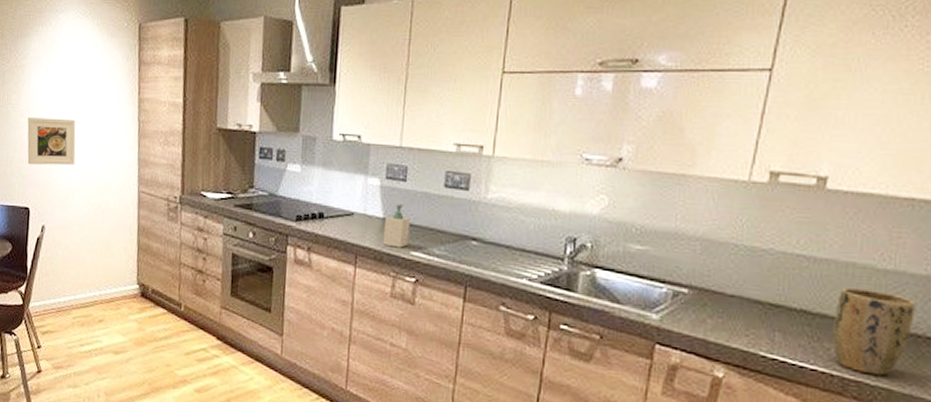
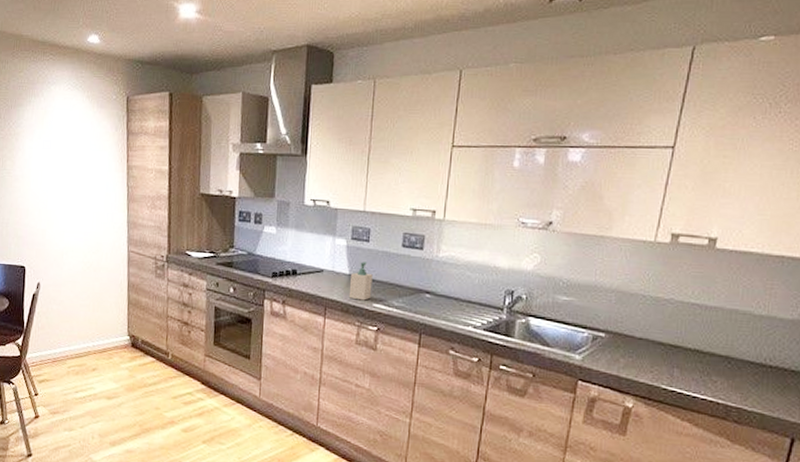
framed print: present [27,117,76,166] -> none [22,182,69,227]
plant pot: present [833,287,915,376] -> none [719,330,783,403]

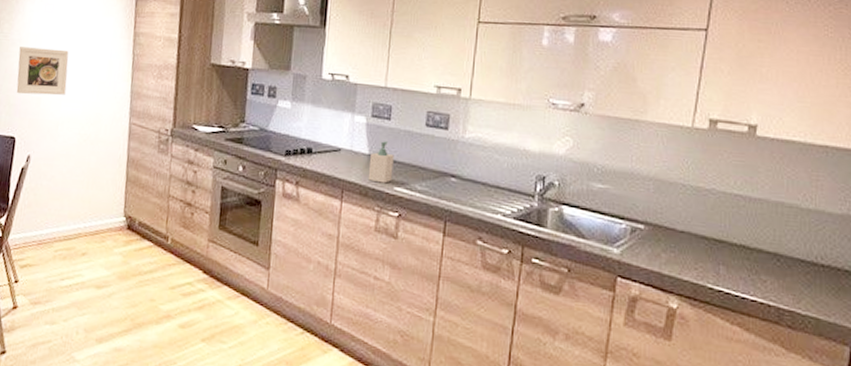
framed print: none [22,182,69,227] -> present [16,47,69,96]

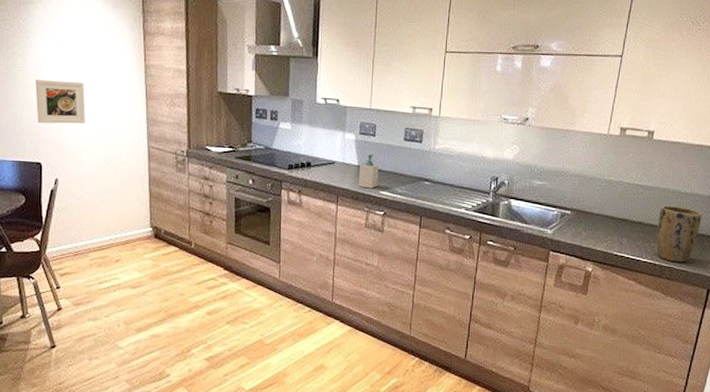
plant pot: none [768,224,834,306] -> present [656,205,702,263]

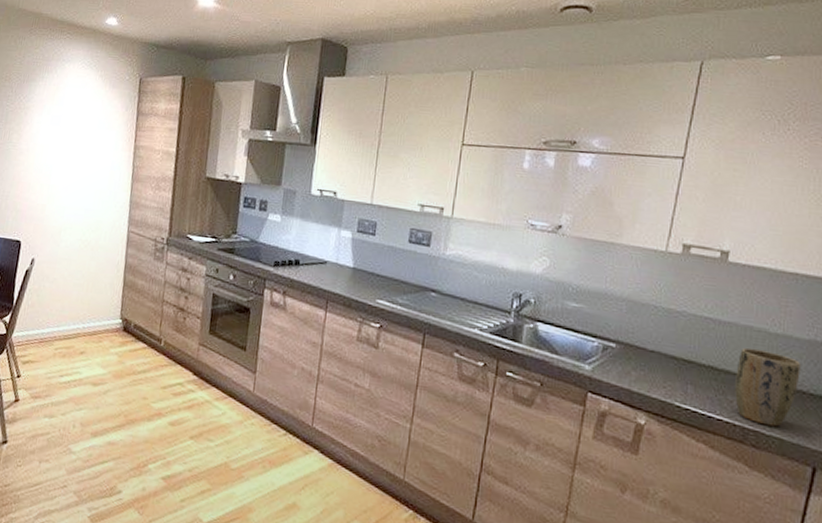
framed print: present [35,80,86,124] -> none [23,156,73,203]
soap bottle: present [358,154,379,189] -> none [351,255,377,296]

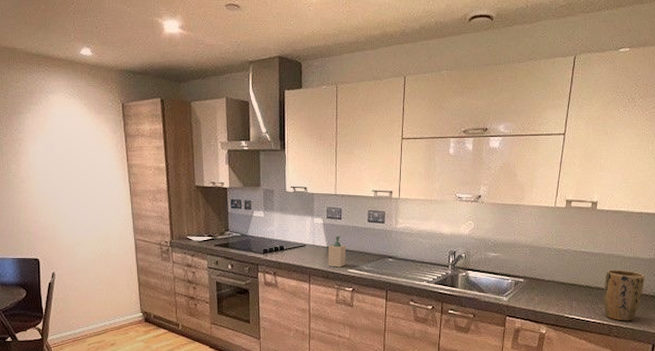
soap bottle: none [351,255,377,296] -> present [328,236,346,267]

